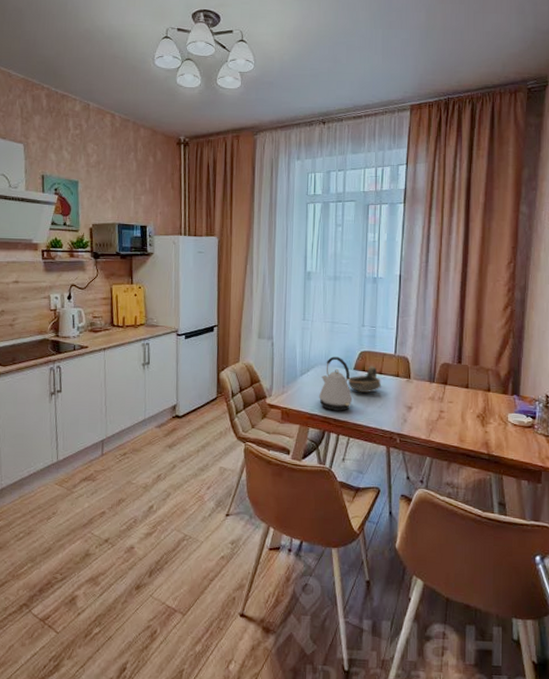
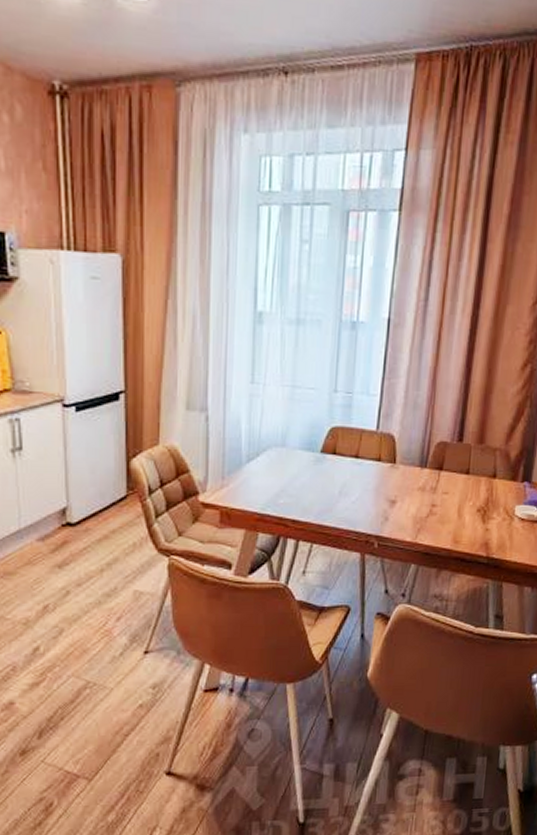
kettle: present [319,356,353,411] -> none [272,434,318,509]
oil lamp: present [347,366,381,393] -> none [312,447,357,483]

